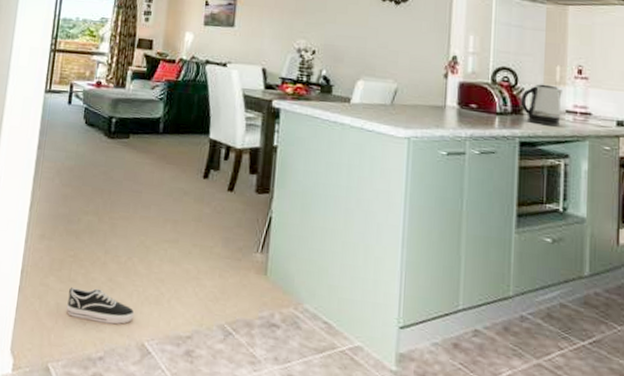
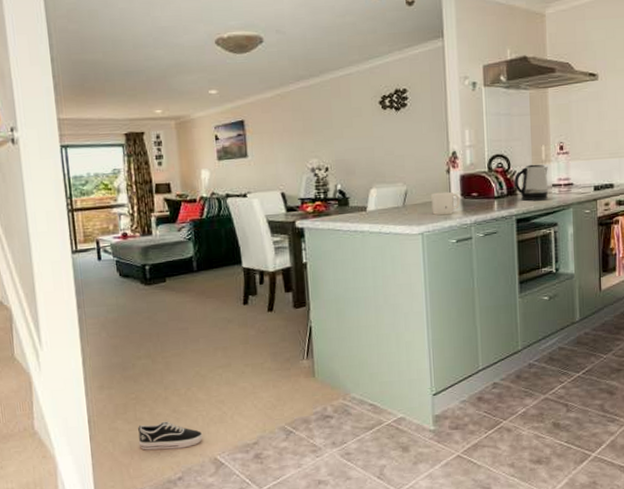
mug: none [423,96,457,123] -> present [431,191,461,216]

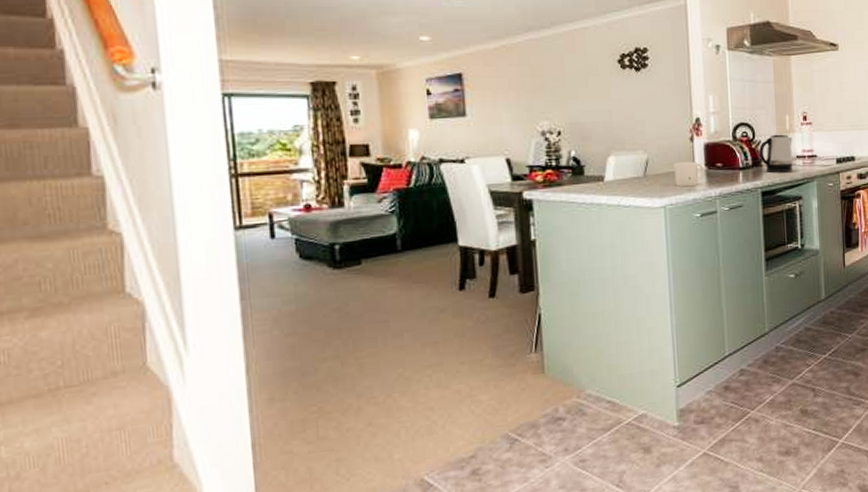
shoe: present [138,421,203,450] -> none [320,437,406,477]

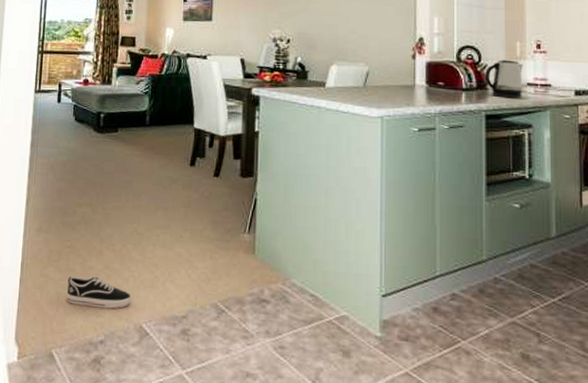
shoe: none [320,437,406,477] -> present [66,275,132,309]
mug: present [674,161,705,187] -> none [394,76,425,102]

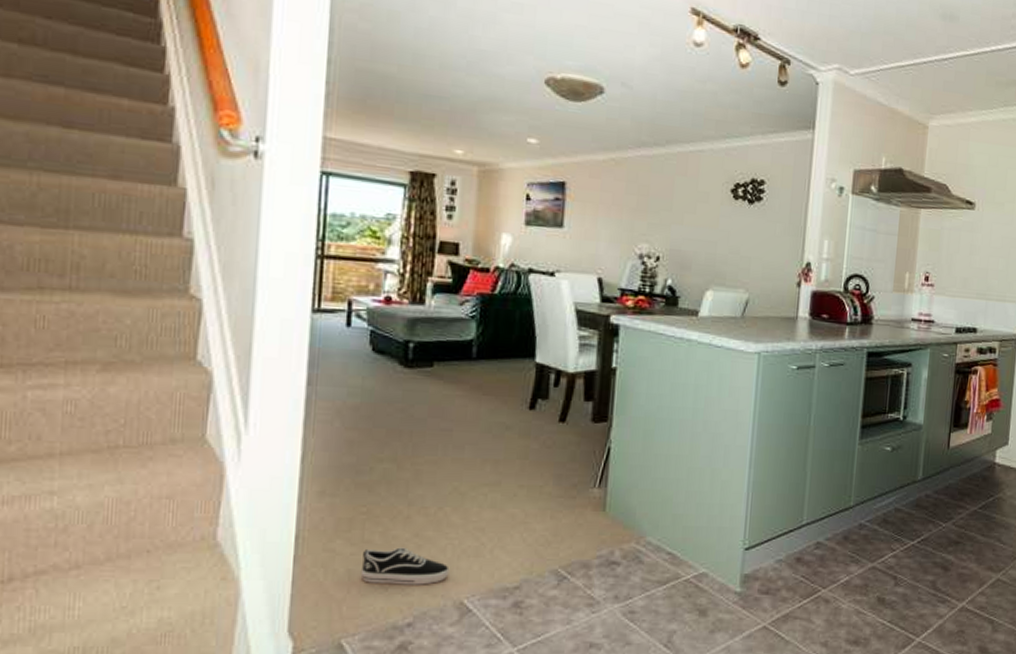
kettle: present [485,59,523,98] -> none [871,291,910,335]

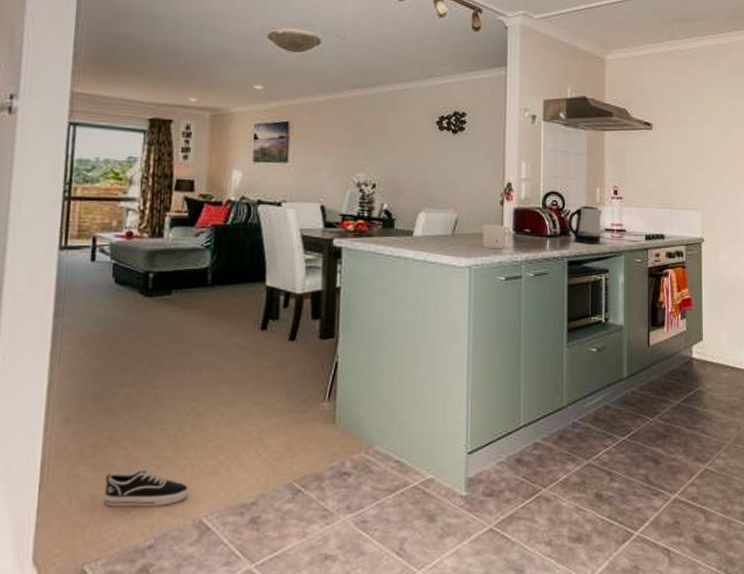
mug: none [774,306,809,336] -> present [482,224,513,250]
kettle: none [871,291,910,335] -> present [568,205,602,244]

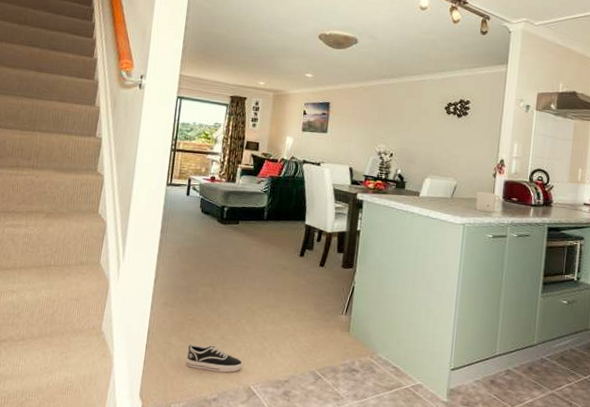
kettle: present [568,205,602,244] -> none [551,182,582,215]

